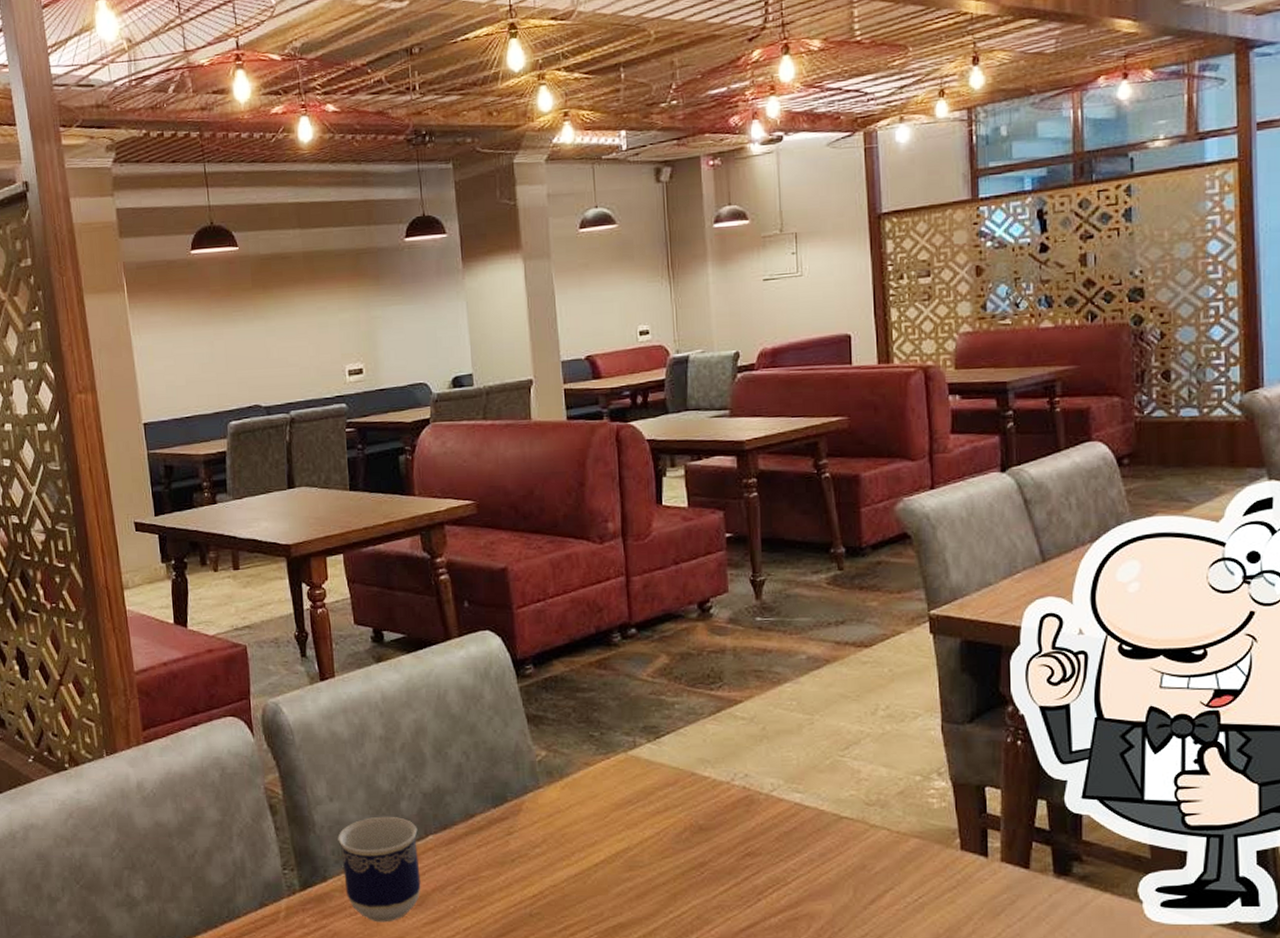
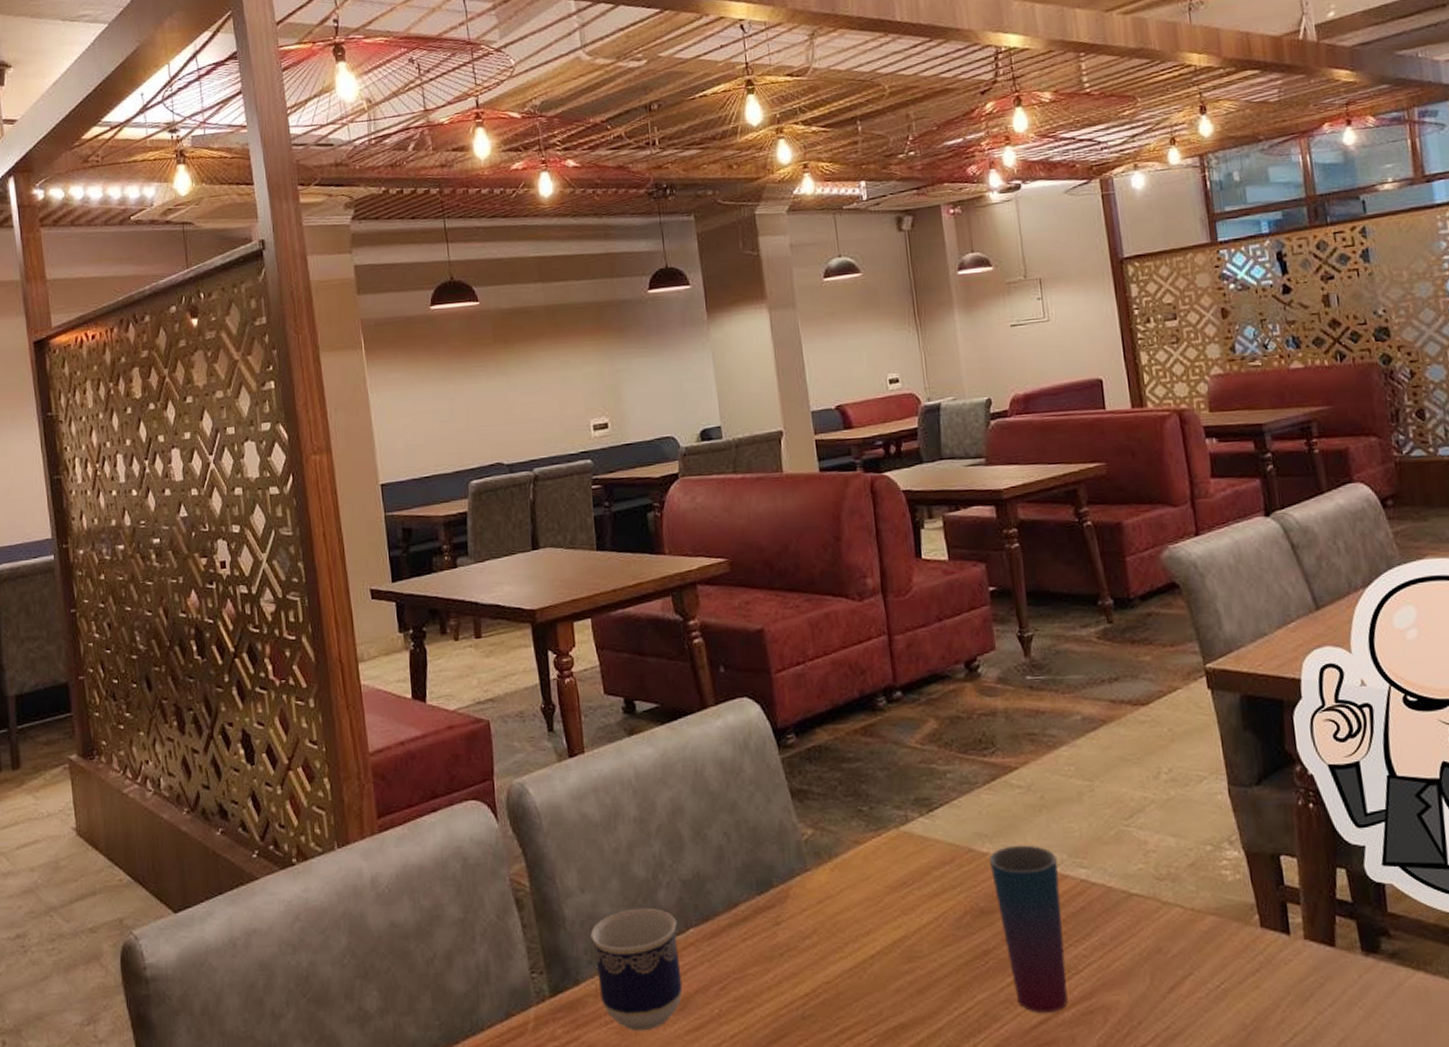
cup: none [710,770,776,919] -> present [988,845,1068,1014]

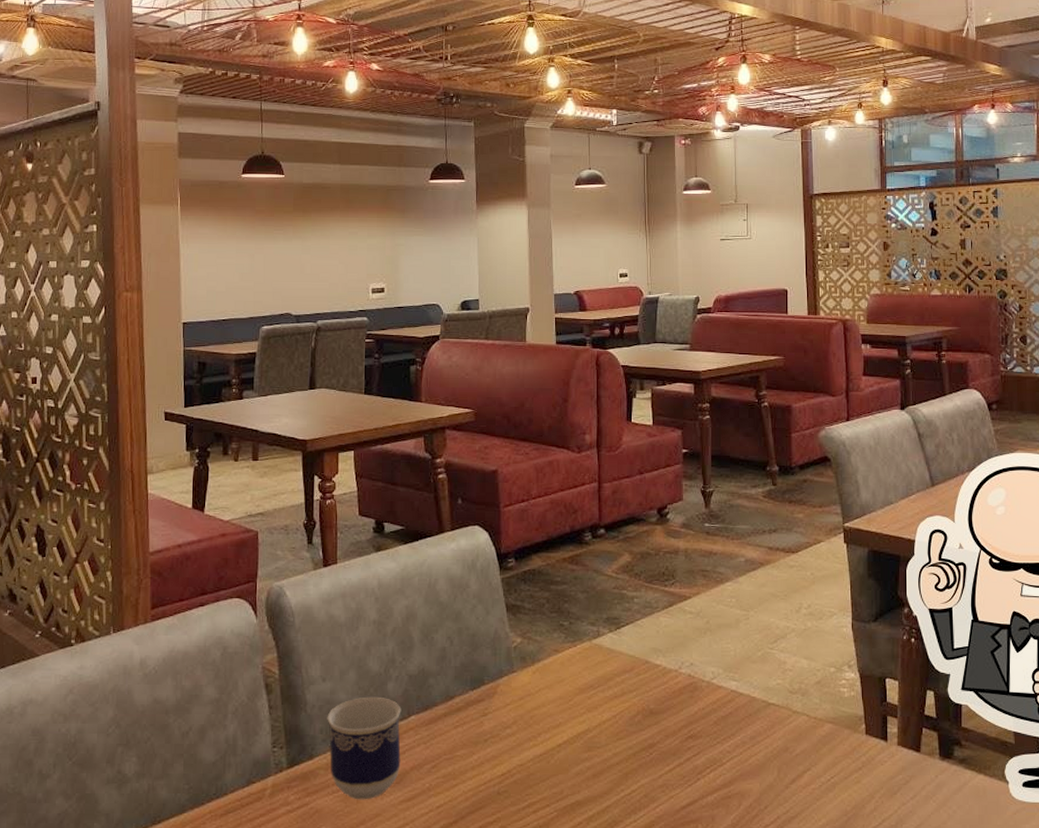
cup: present [988,845,1068,1014] -> none [661,660,715,797]

